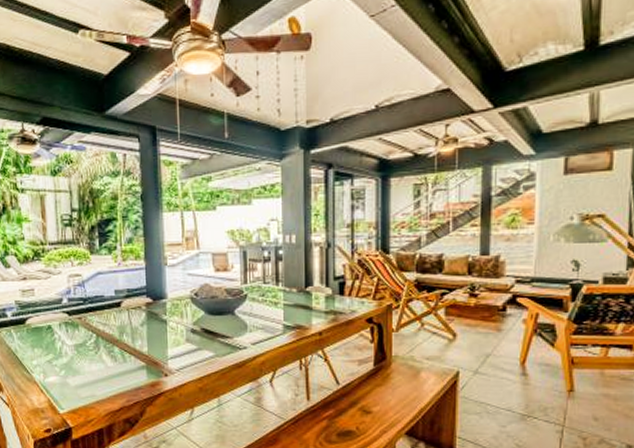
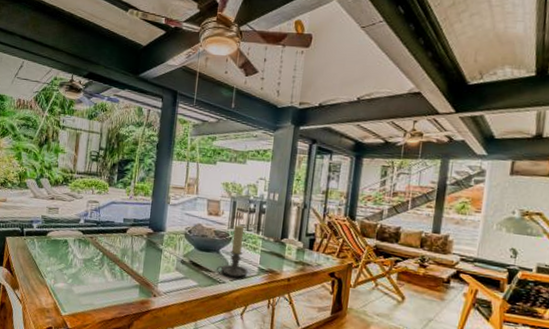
candle holder: none [233,278,272,340] -> present [216,225,248,278]

